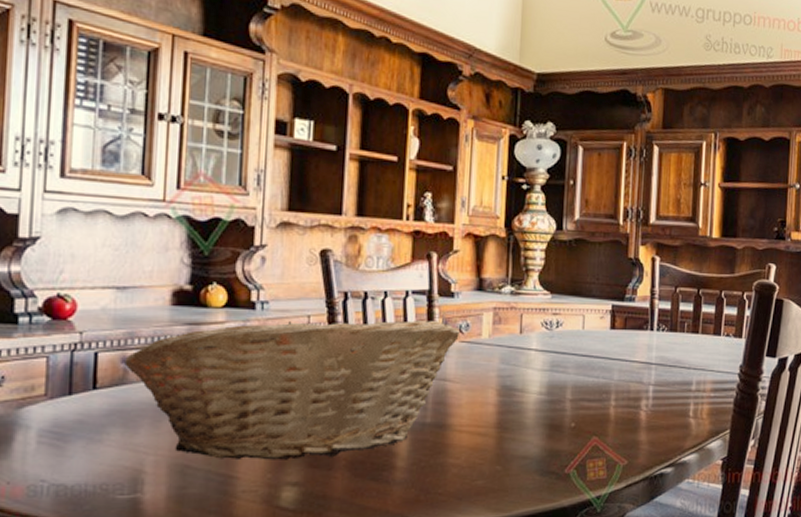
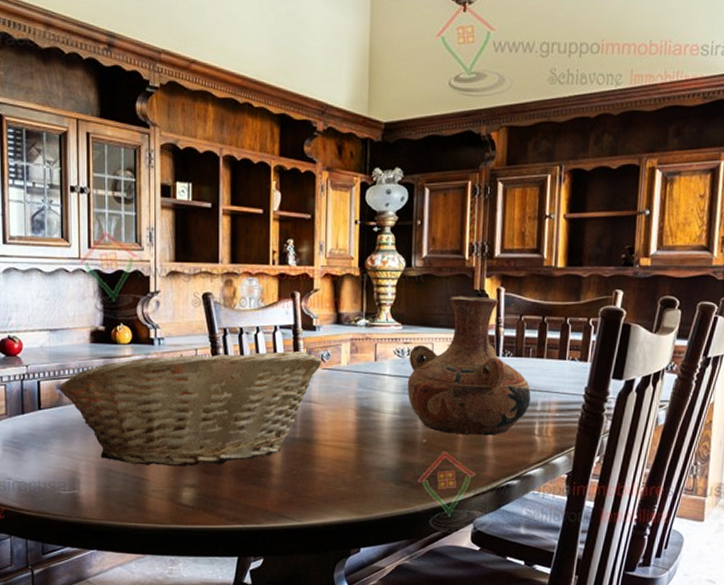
vase: none [555,263,686,419] -> present [407,296,531,436]

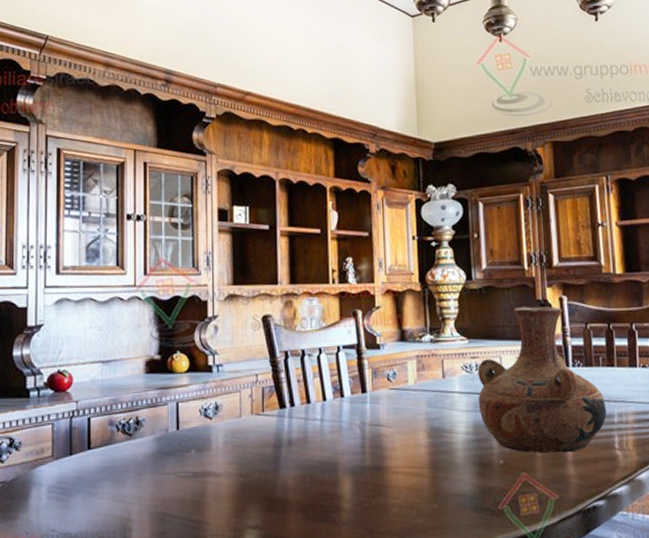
fruit basket: present [59,350,323,467] -> none [111,371,389,507]

